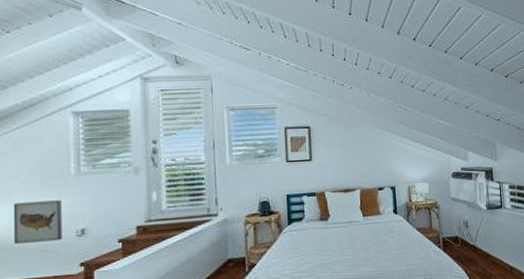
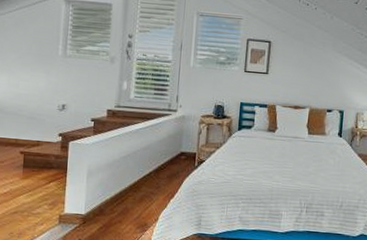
wall art: present [14,200,62,244] -> none [9,73,49,111]

